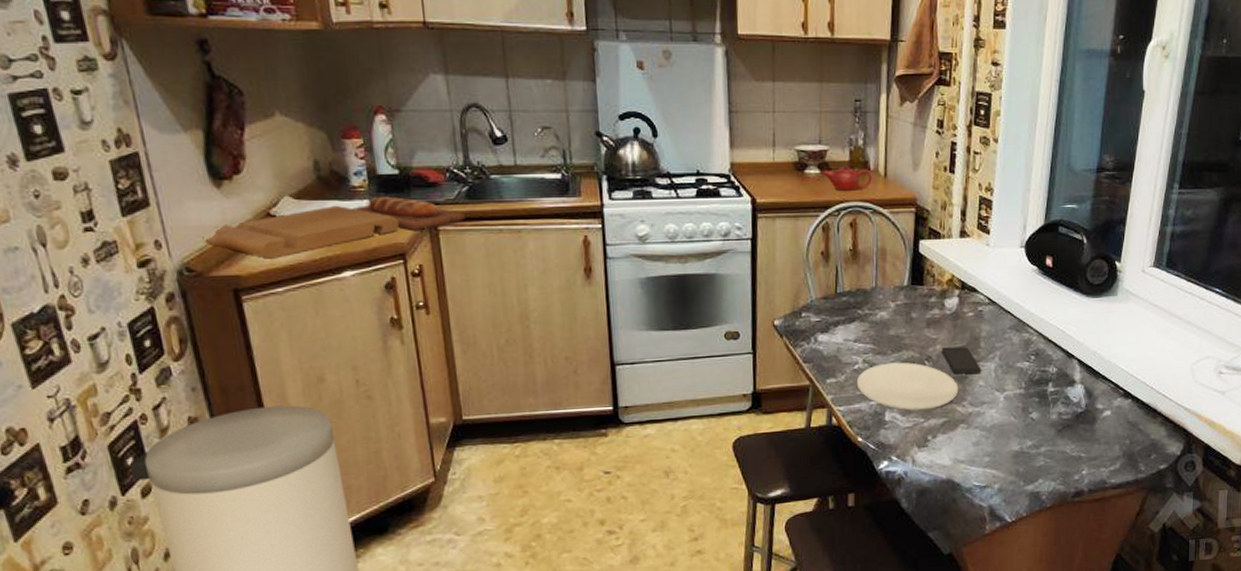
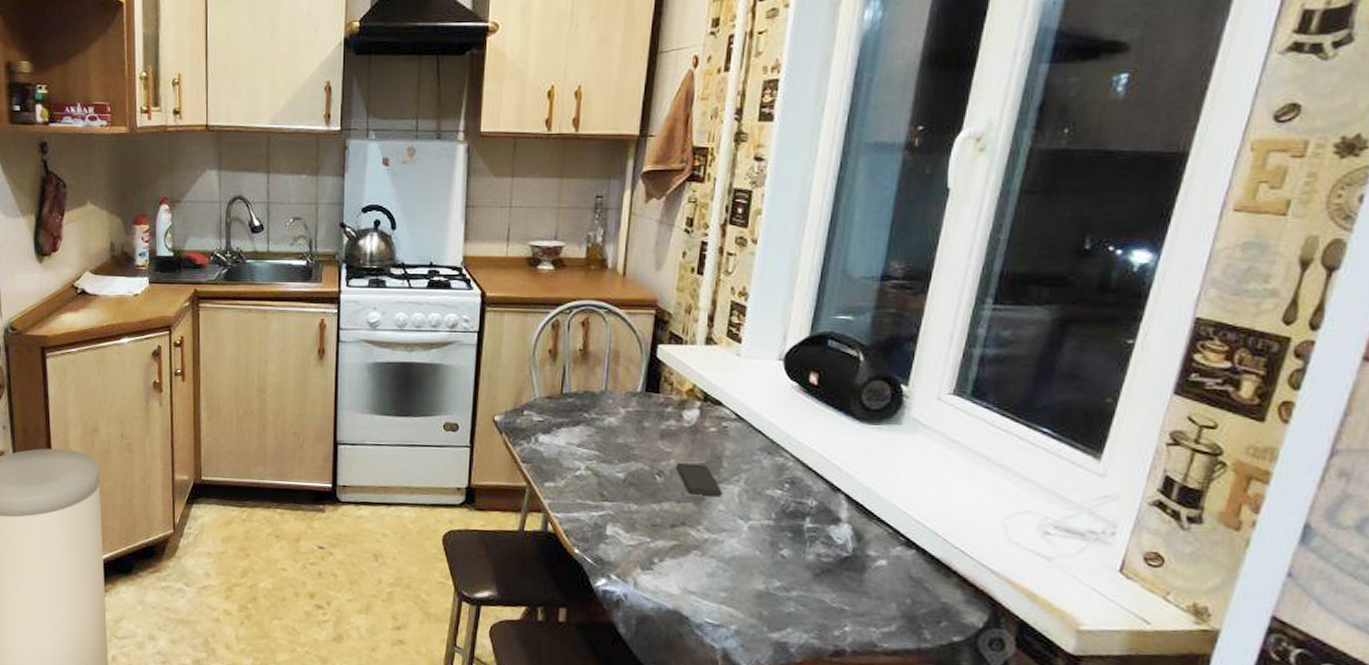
cutting board: present [202,206,399,259] -> none [25,282,168,324]
bread loaf: present [352,196,465,231] -> none [135,274,222,307]
teapot: present [820,165,872,192] -> none [554,262,609,290]
plate: present [856,362,959,411] -> none [577,472,694,530]

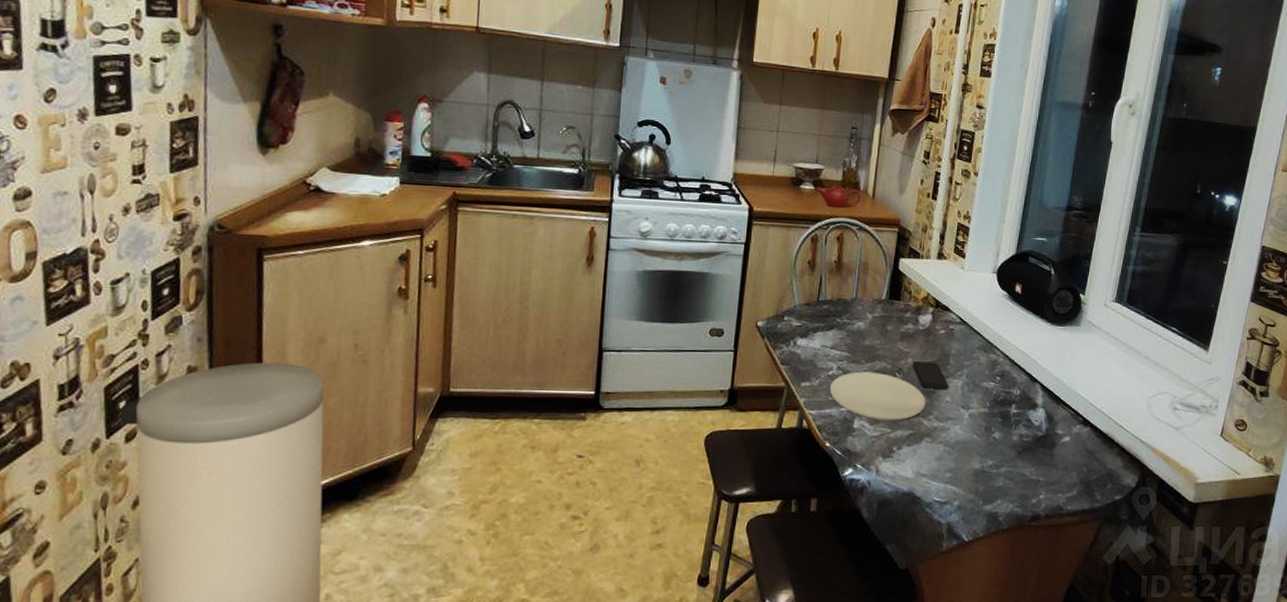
teapot: none [554,262,609,290] -> present [814,184,861,209]
plate: none [577,472,694,530] -> present [829,371,926,421]

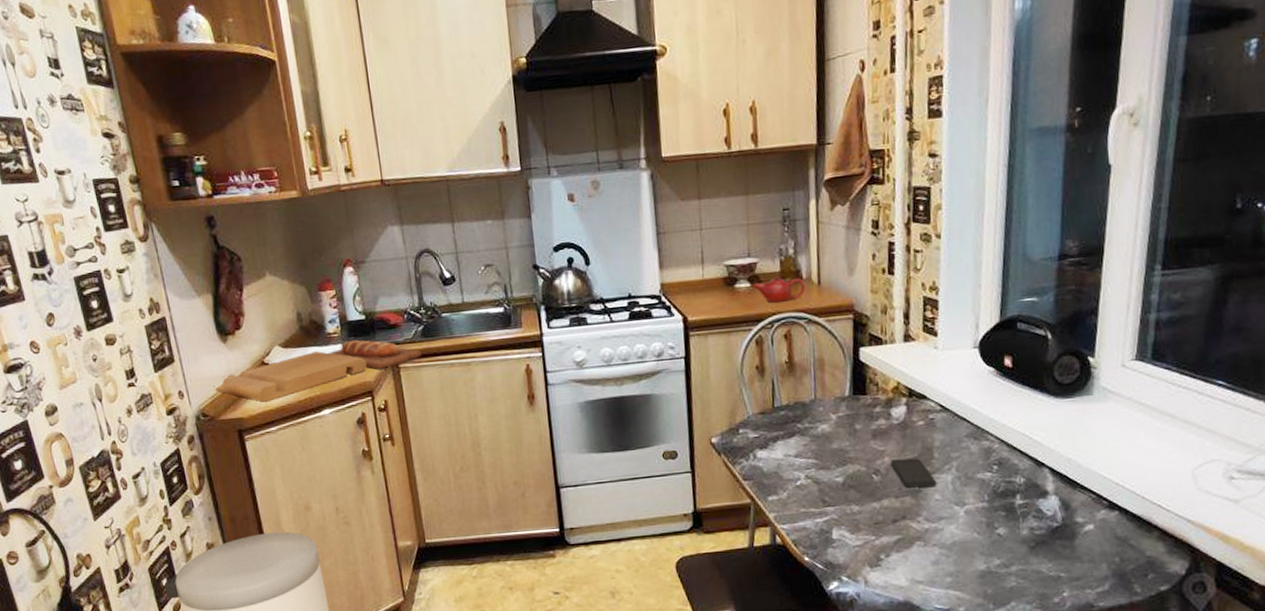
cutting board: none [239,180,422,223] -> present [213,351,367,402]
bread loaf: none [382,174,485,210] -> present [329,339,422,370]
plate: present [829,371,926,421] -> none [799,476,912,528]

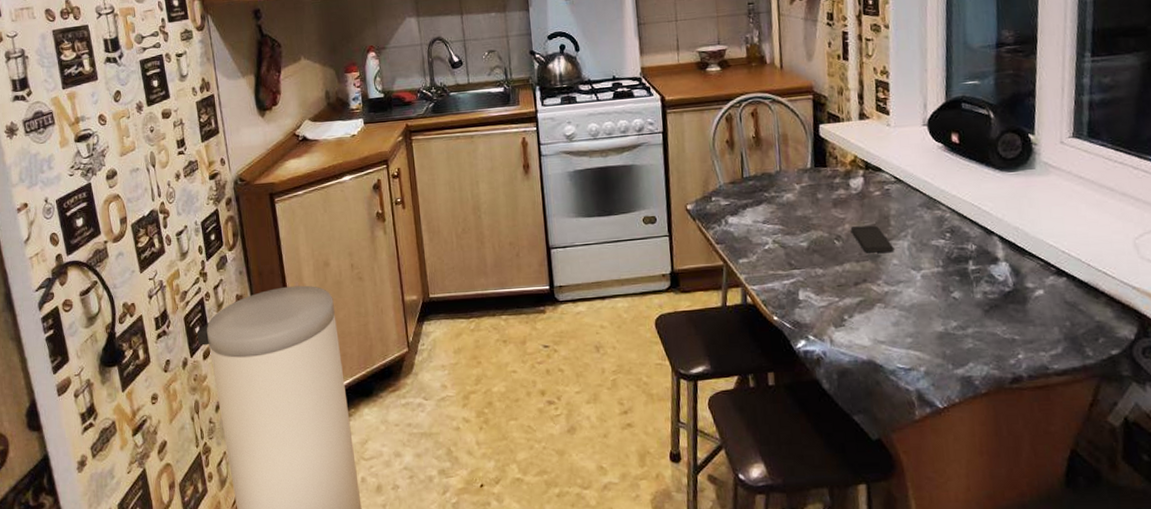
cutting board: present [213,351,367,402] -> none [251,125,383,169]
bread loaf: present [329,339,422,370] -> none [351,115,431,142]
teapot: present [751,276,805,304] -> none [721,61,769,85]

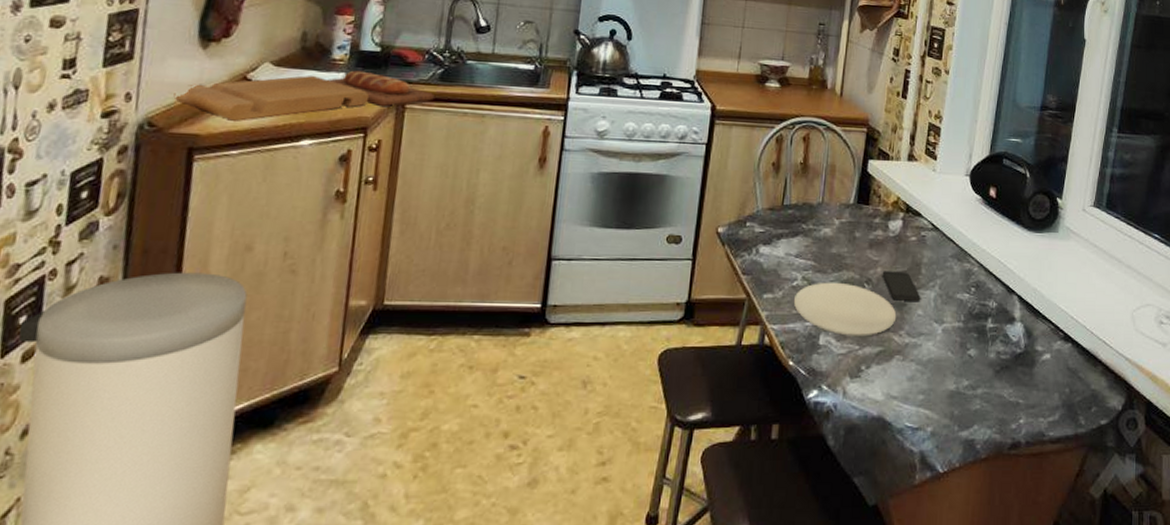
cutting board: none [251,125,383,169] -> present [173,76,369,121]
bread loaf: none [351,115,431,142] -> present [327,70,434,107]
plate: none [767,241,872,290] -> present [793,282,897,337]

